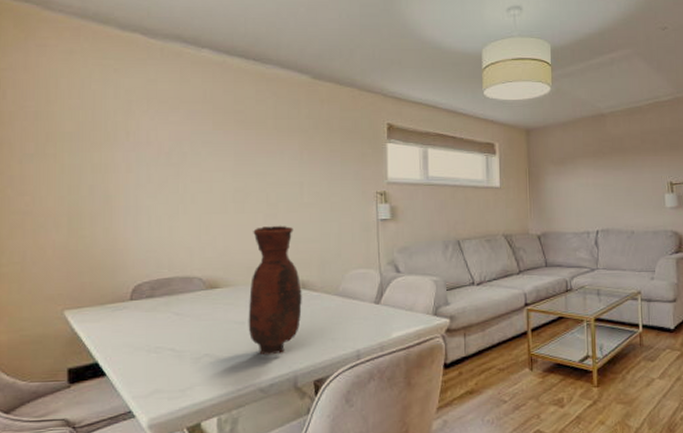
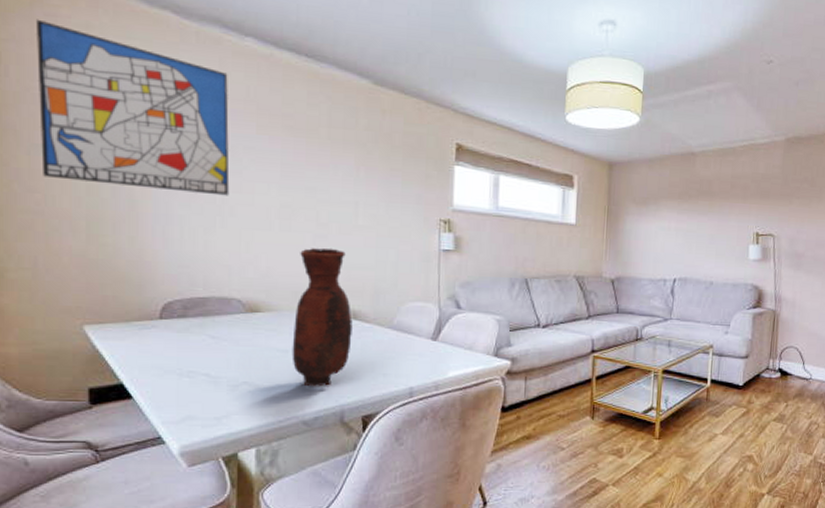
wall art: none [29,50,190,186] -> present [37,19,230,196]

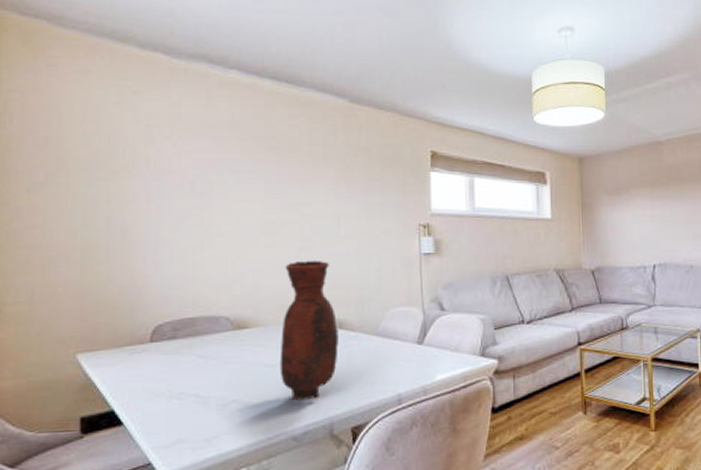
wall art: present [37,19,230,196] -> none [39,69,217,218]

